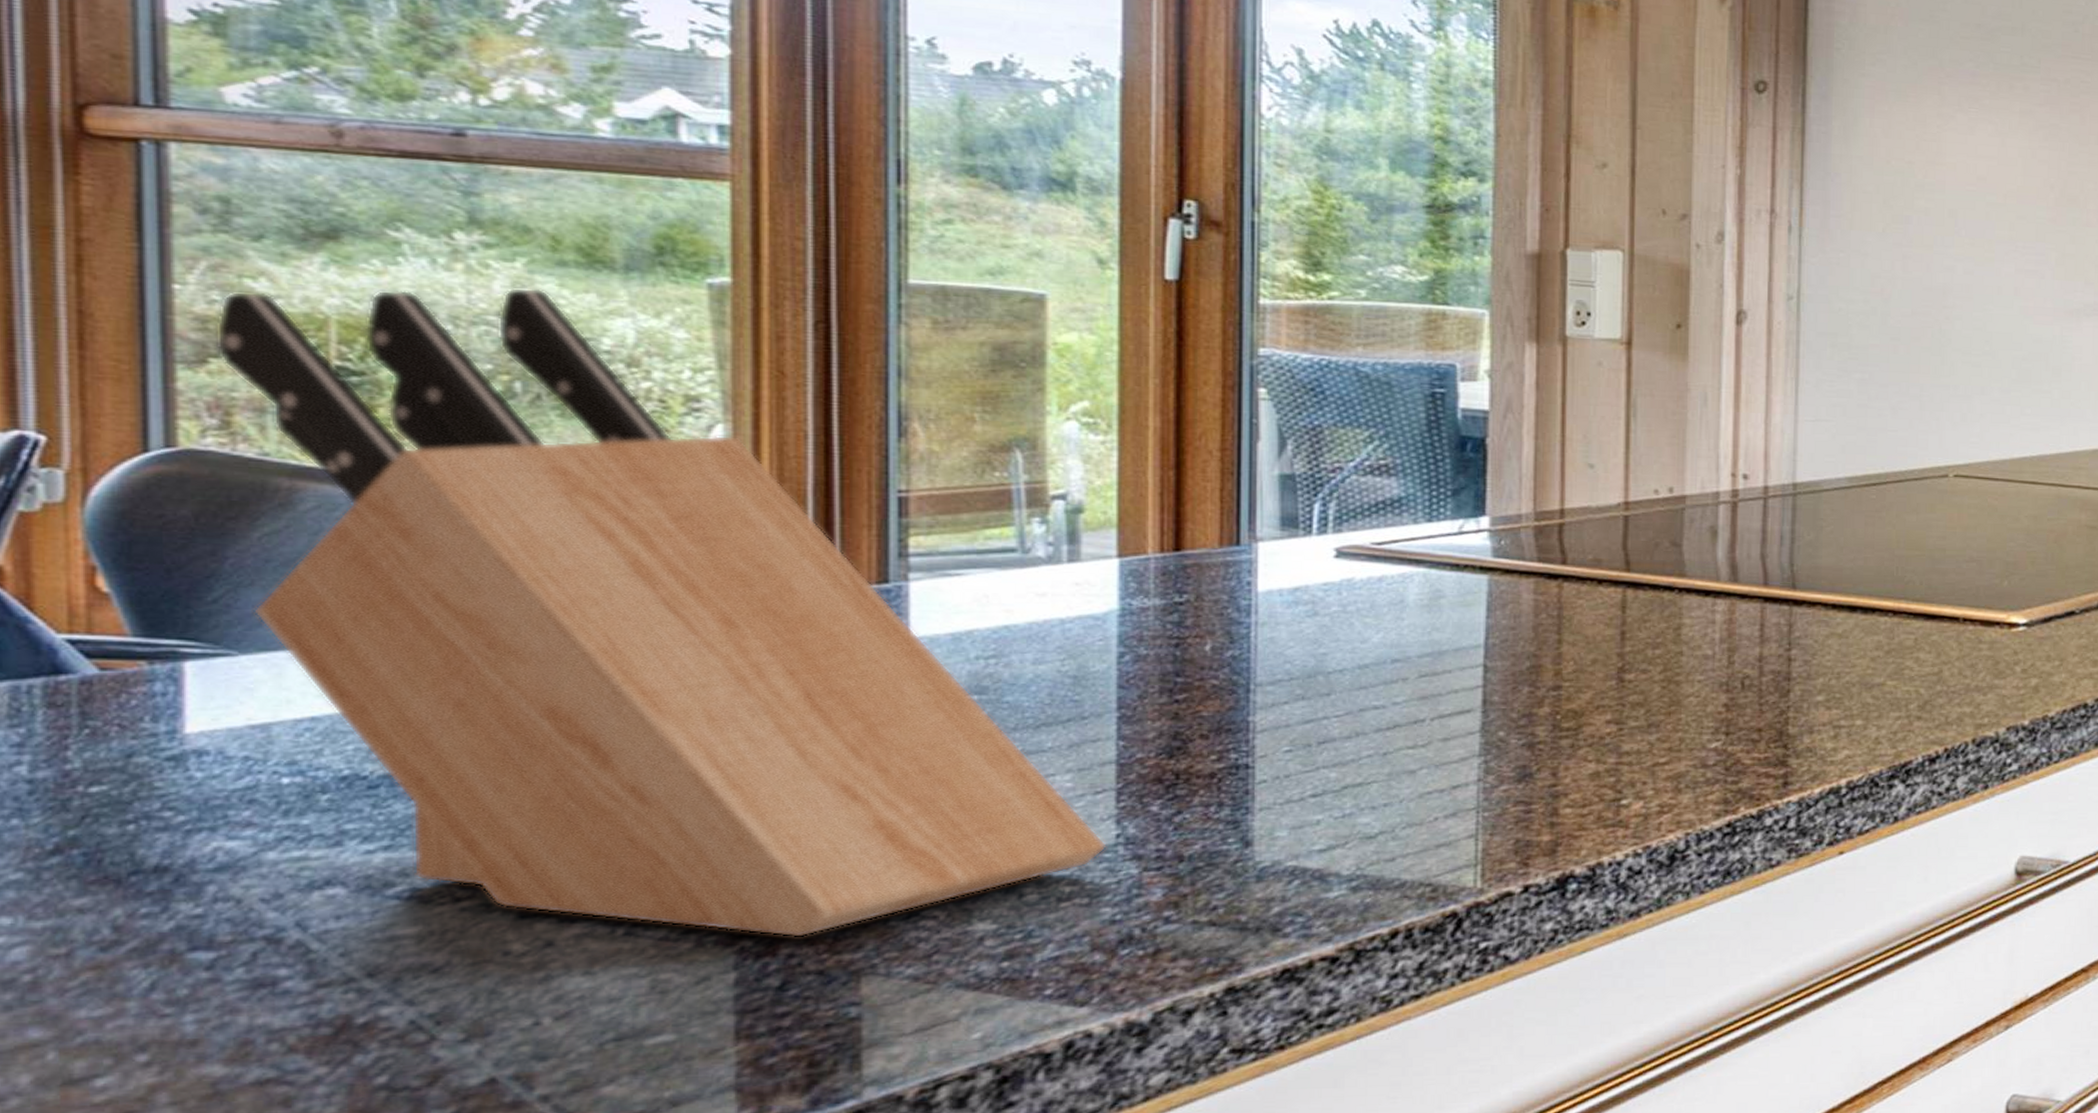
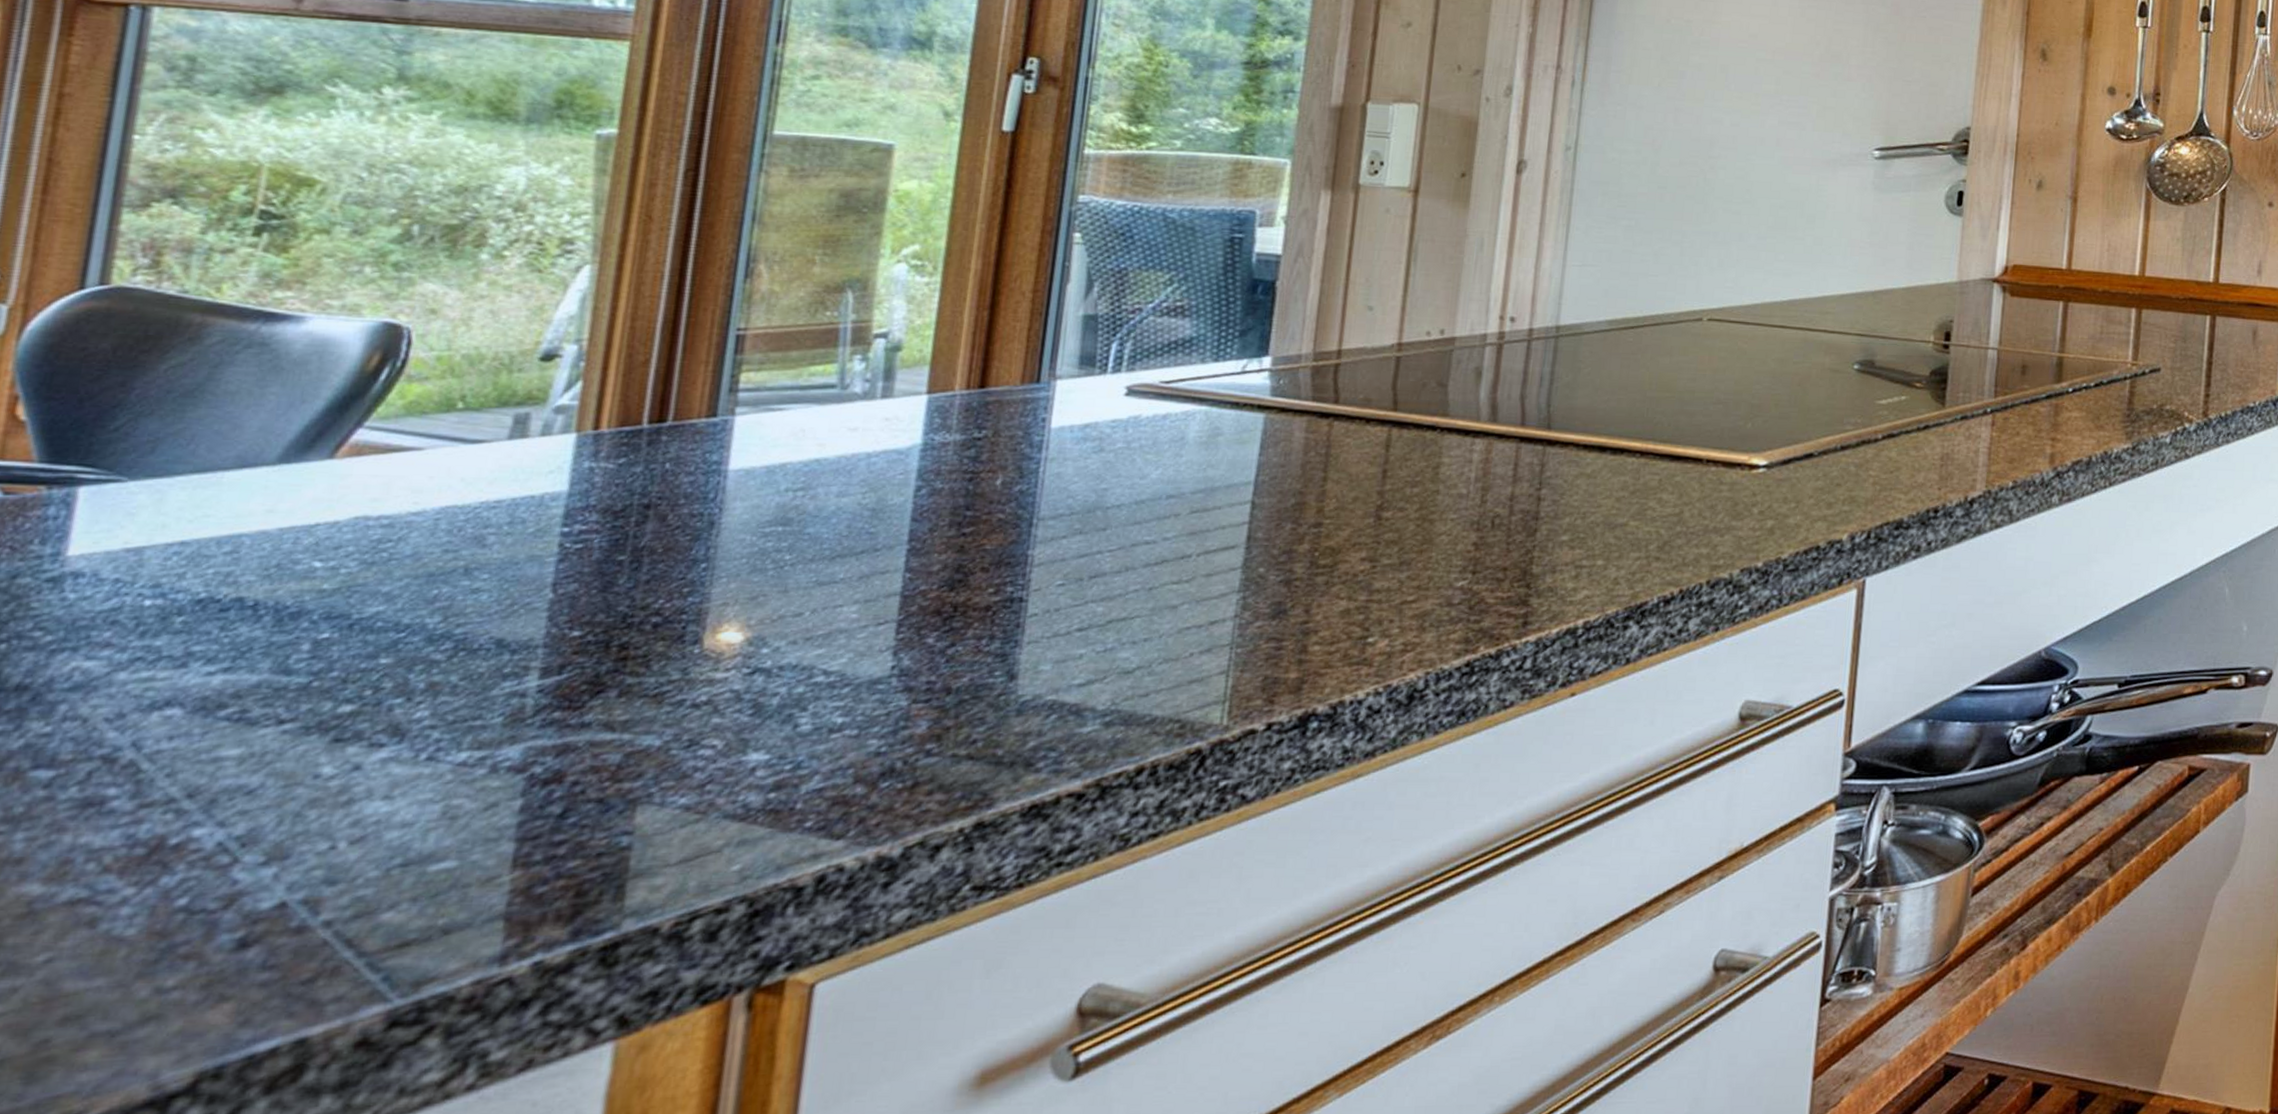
knife block: present [216,287,1107,938] -> none [148,138,882,766]

